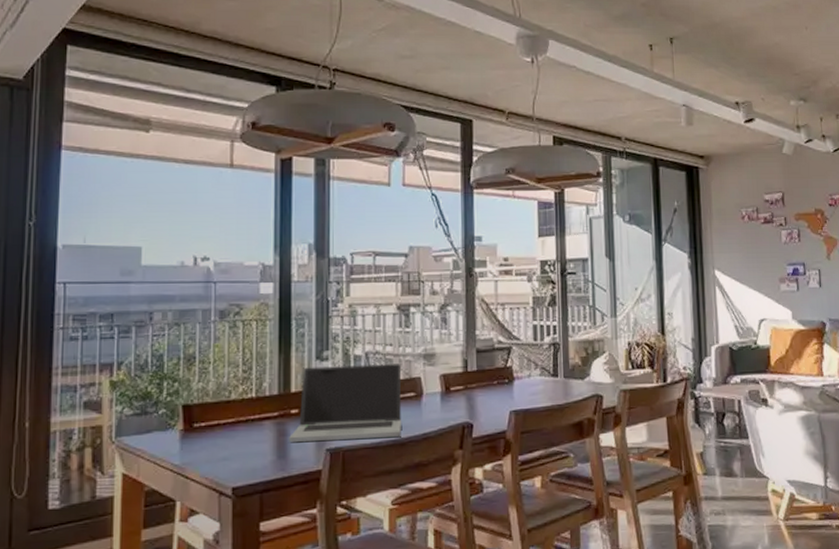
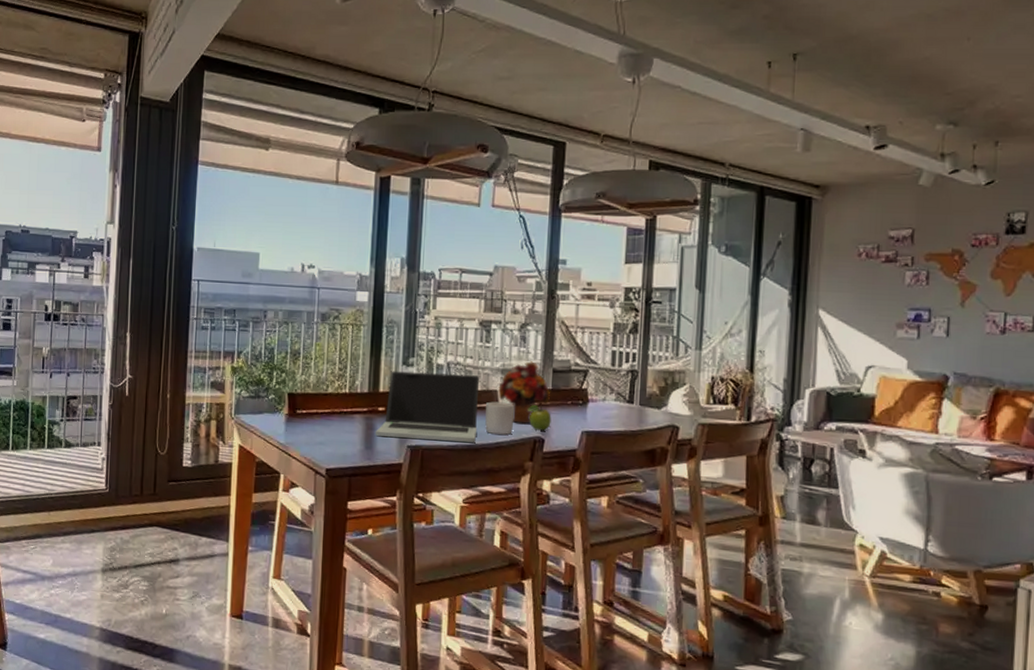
mug: none [409,389,441,425] -> present [485,401,515,435]
flower arrangement: none [421,343,475,410] -> present [498,361,550,424]
fruit: none [453,389,479,416] -> present [527,405,551,431]

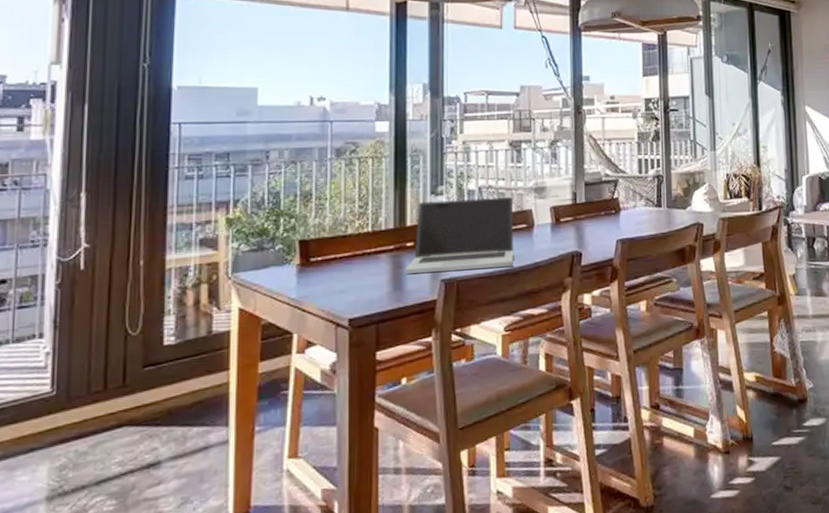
mug: present [485,401,515,435] -> none [520,220,551,255]
flower arrangement: present [498,361,550,424] -> none [533,177,584,240]
fruit: present [527,405,551,431] -> none [563,220,587,245]

